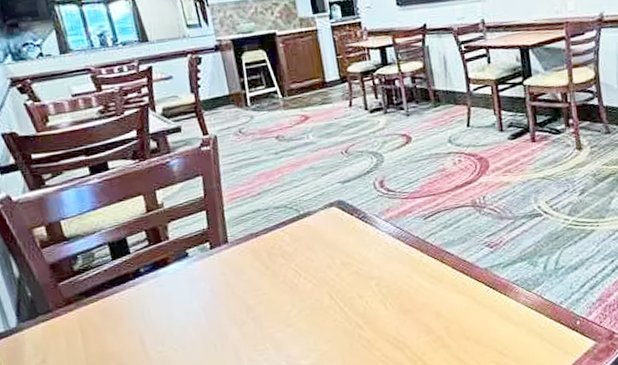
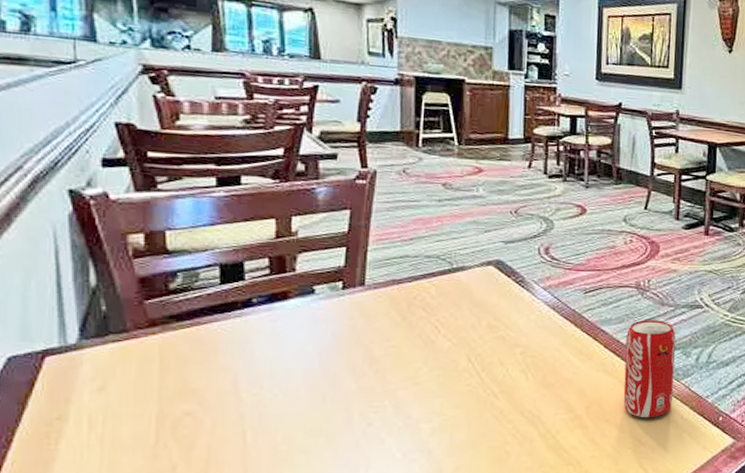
beverage can: none [471,234,527,331] -> present [623,320,676,418]

